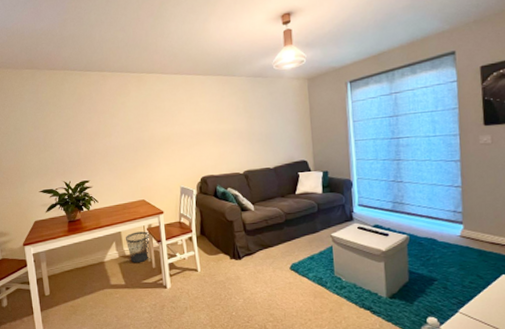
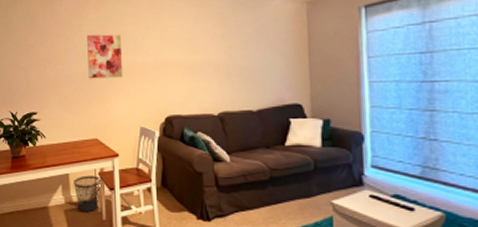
wall art: none [130,109,164,149] -> present [87,34,123,79]

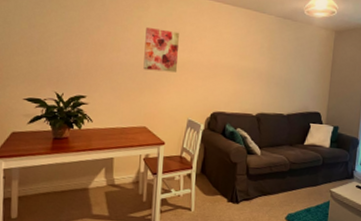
wastebasket: present [74,175,102,213] -> none [117,160,146,195]

